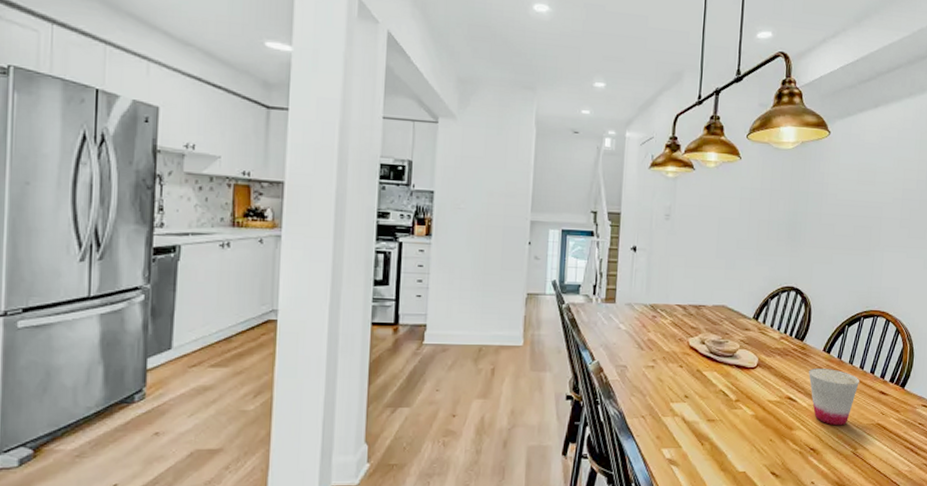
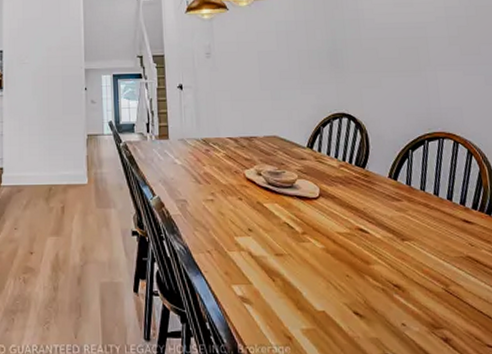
cup: present [809,368,859,426] -> none [377,196,437,259]

